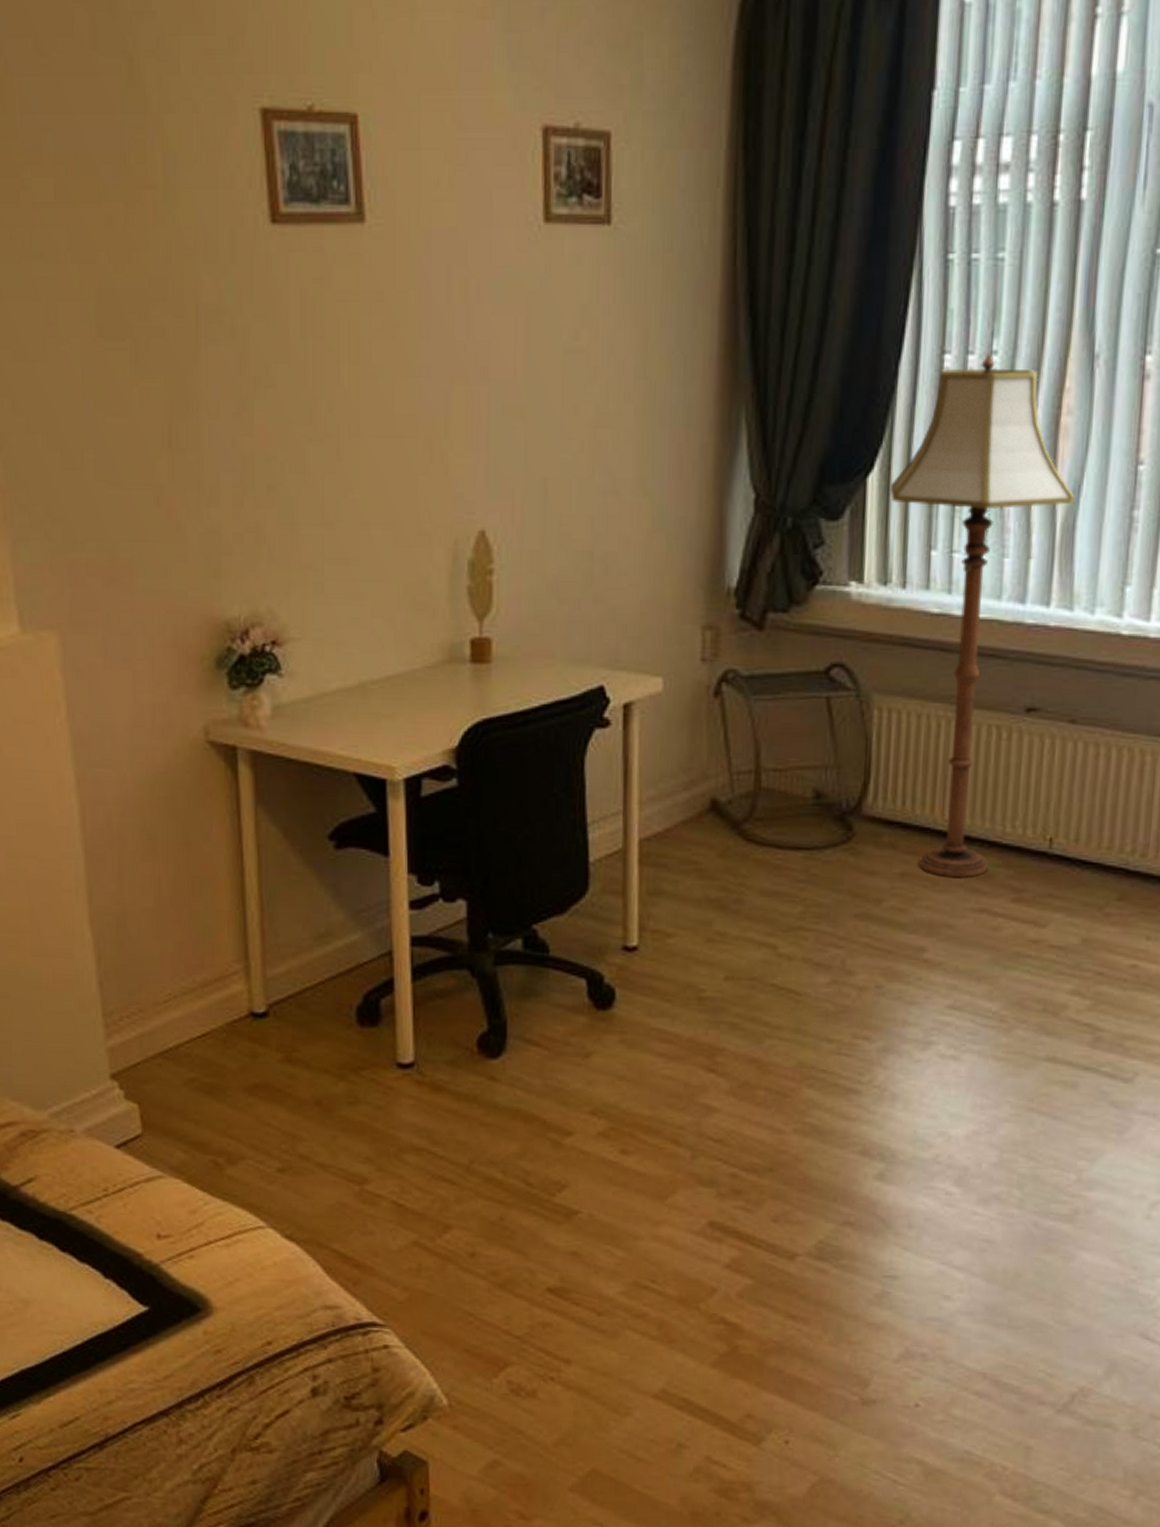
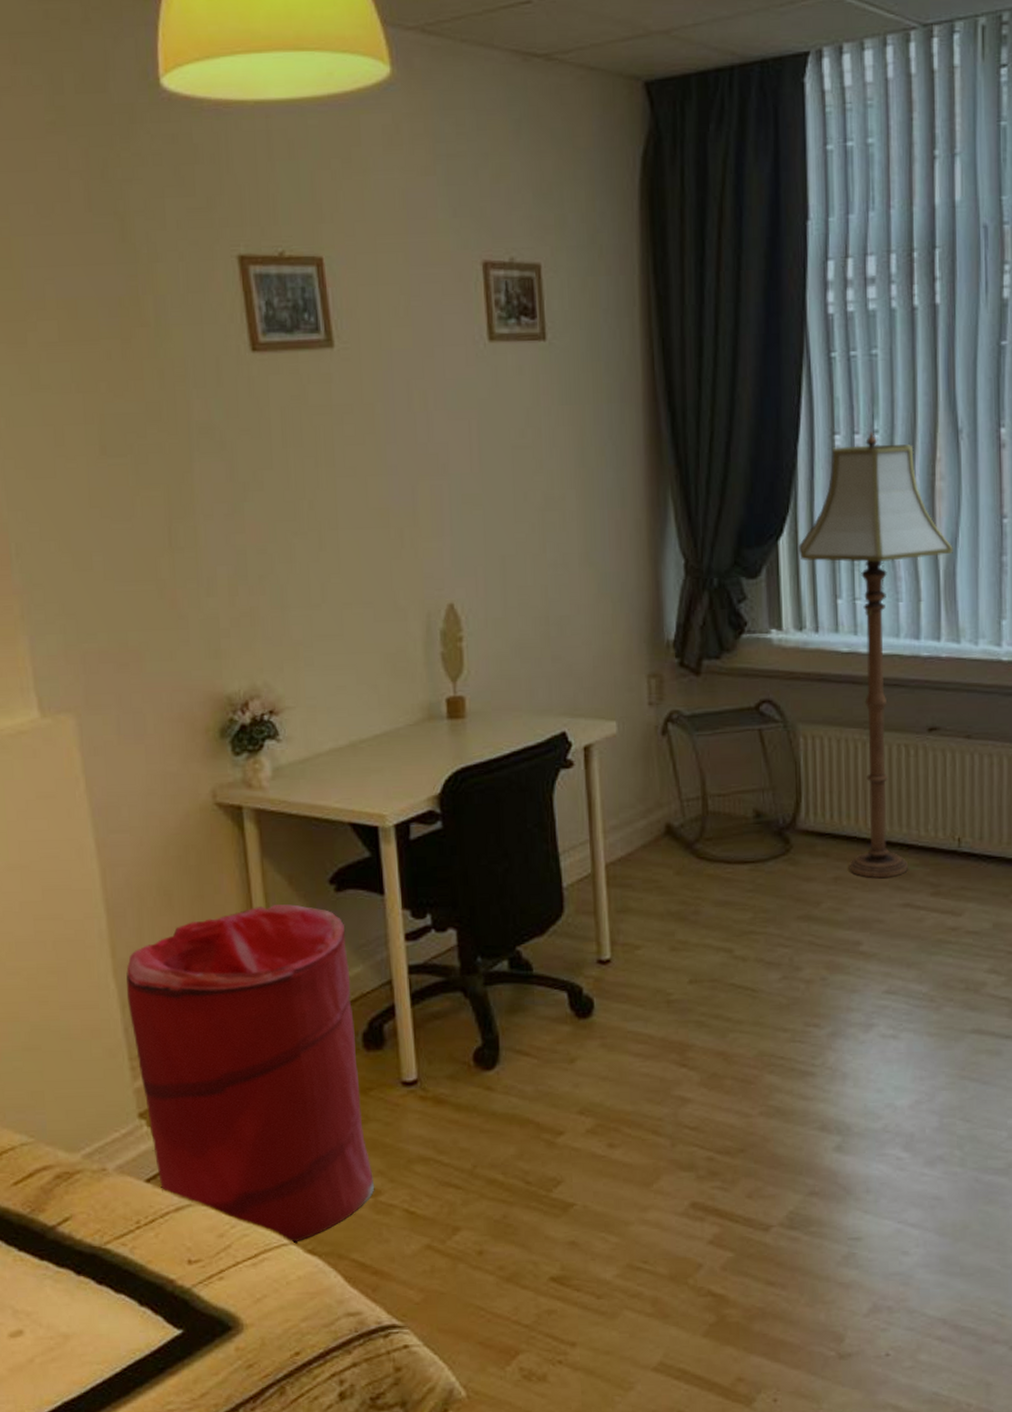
laundry hamper: none [102,857,362,1227] -> present [125,904,375,1244]

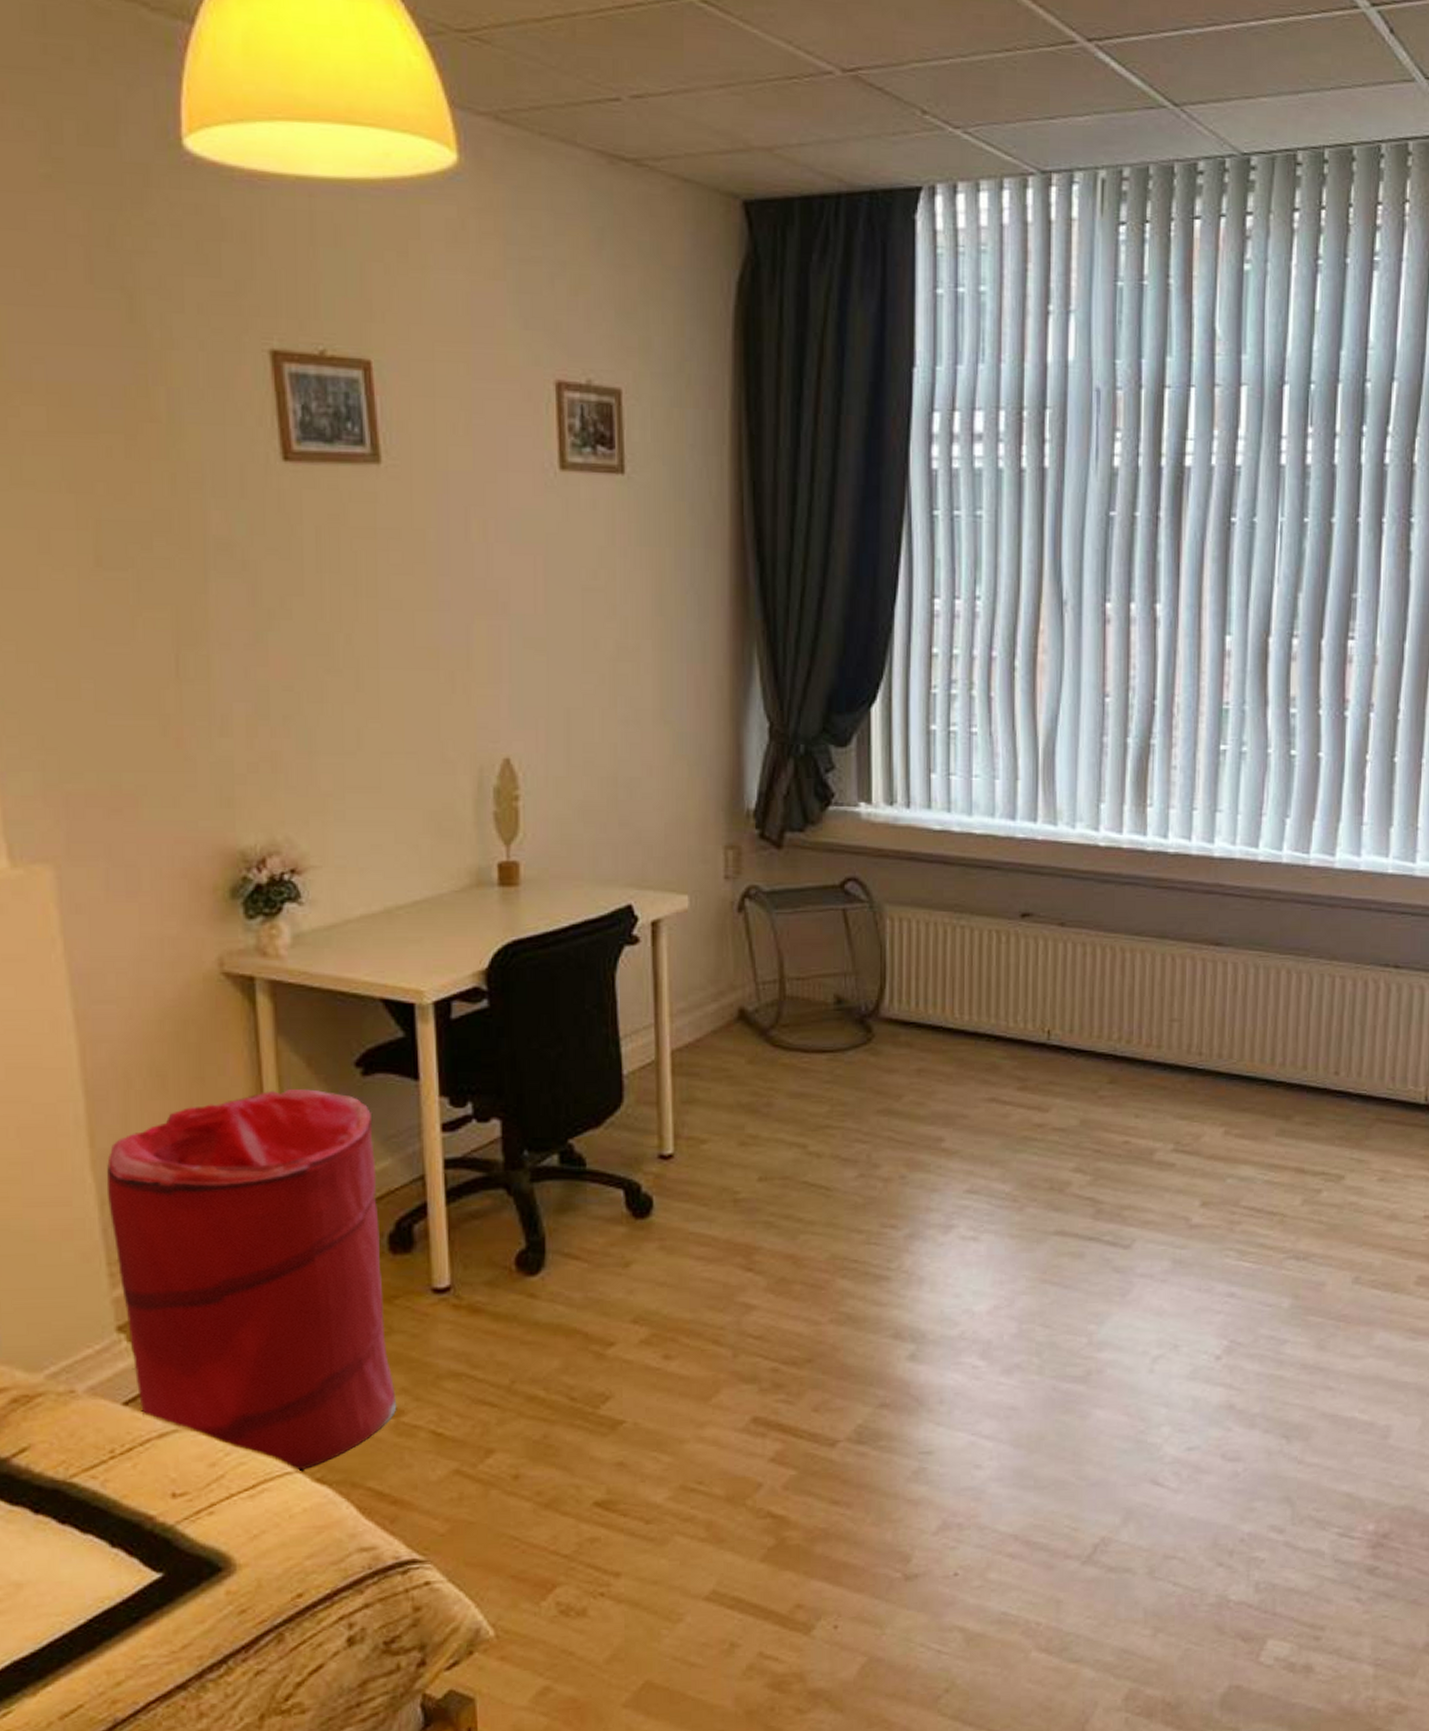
floor lamp: present [799,432,953,879] -> none [892,597,1053,1072]

